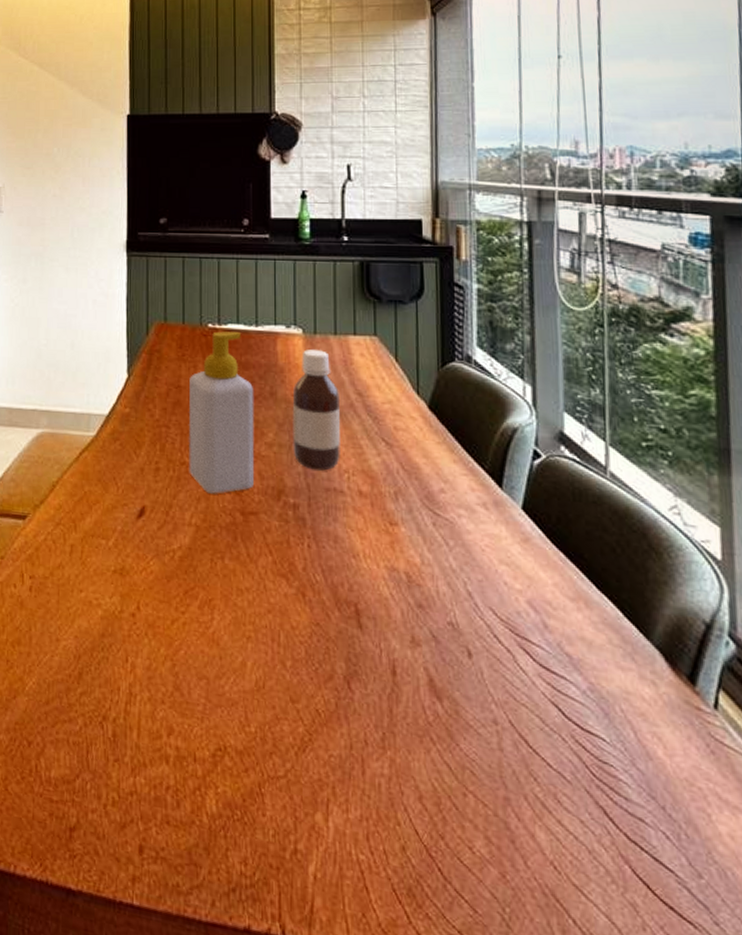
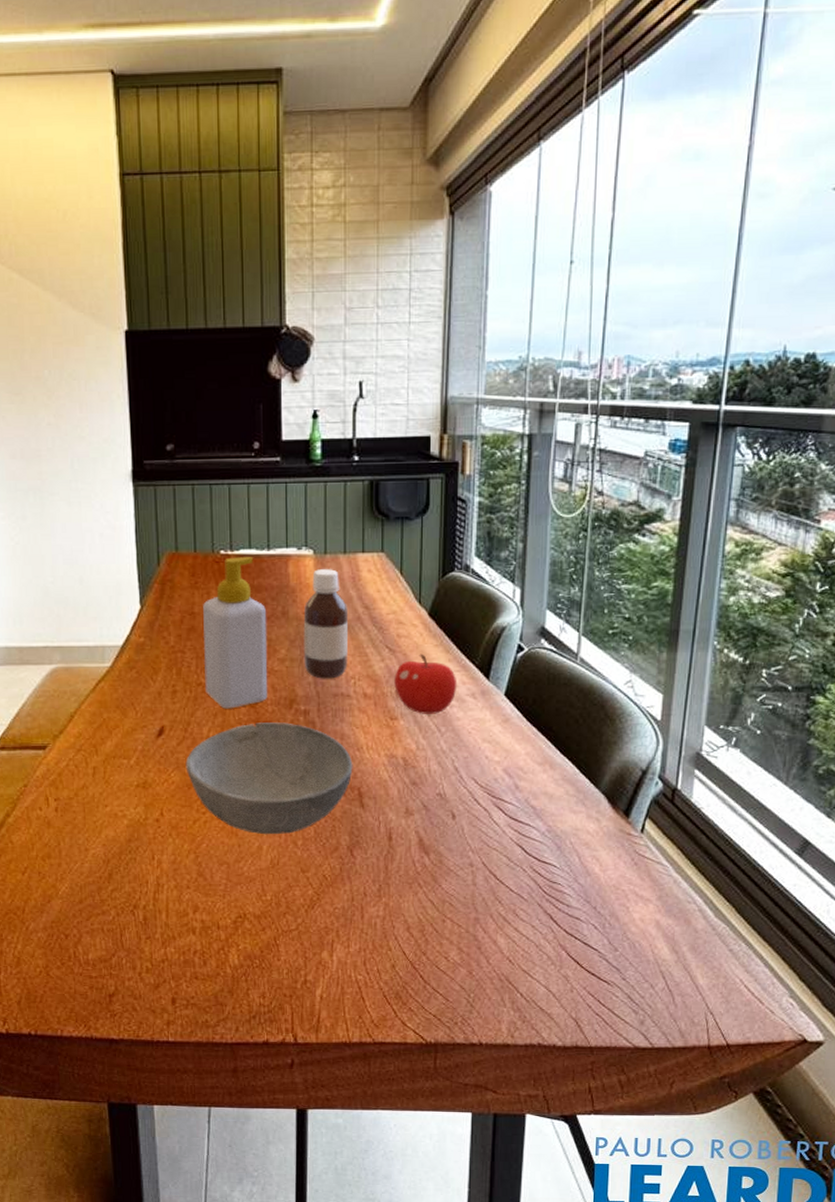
bowl: none [165,512,349,651] -> present [185,722,353,835]
fruit: none [393,451,466,524] -> present [394,654,457,714]

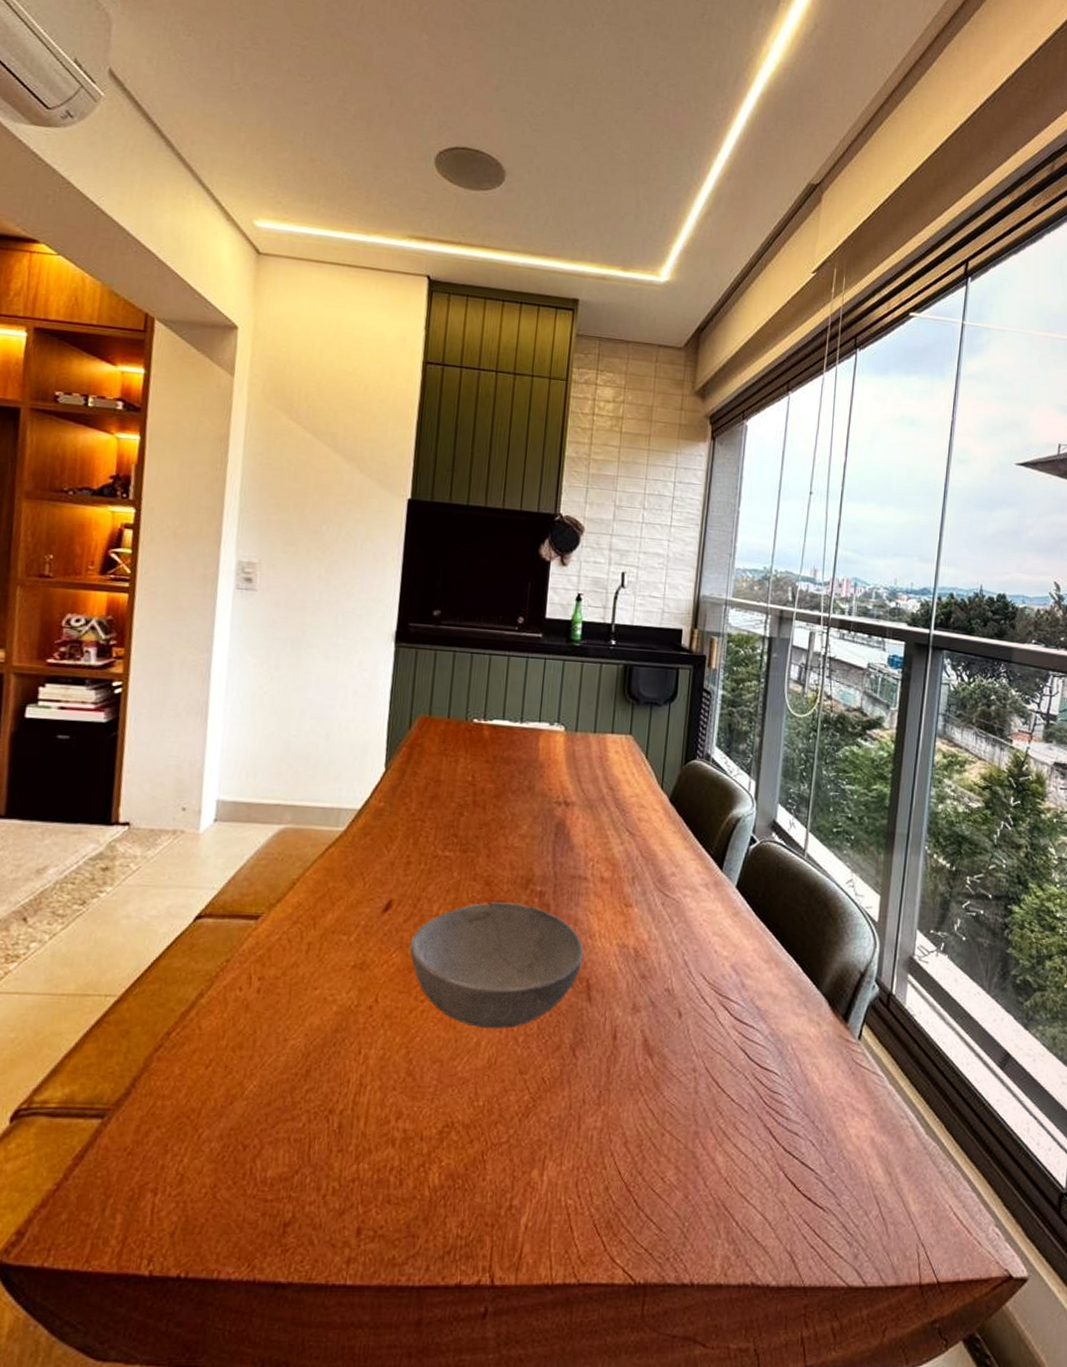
soap bottle: present [203,557,268,709] -> none [441,727,513,885]
bottle: present [303,569,348,679] -> none [544,746,593,860]
fruit: present [394,654,457,714] -> none [631,839,692,903]

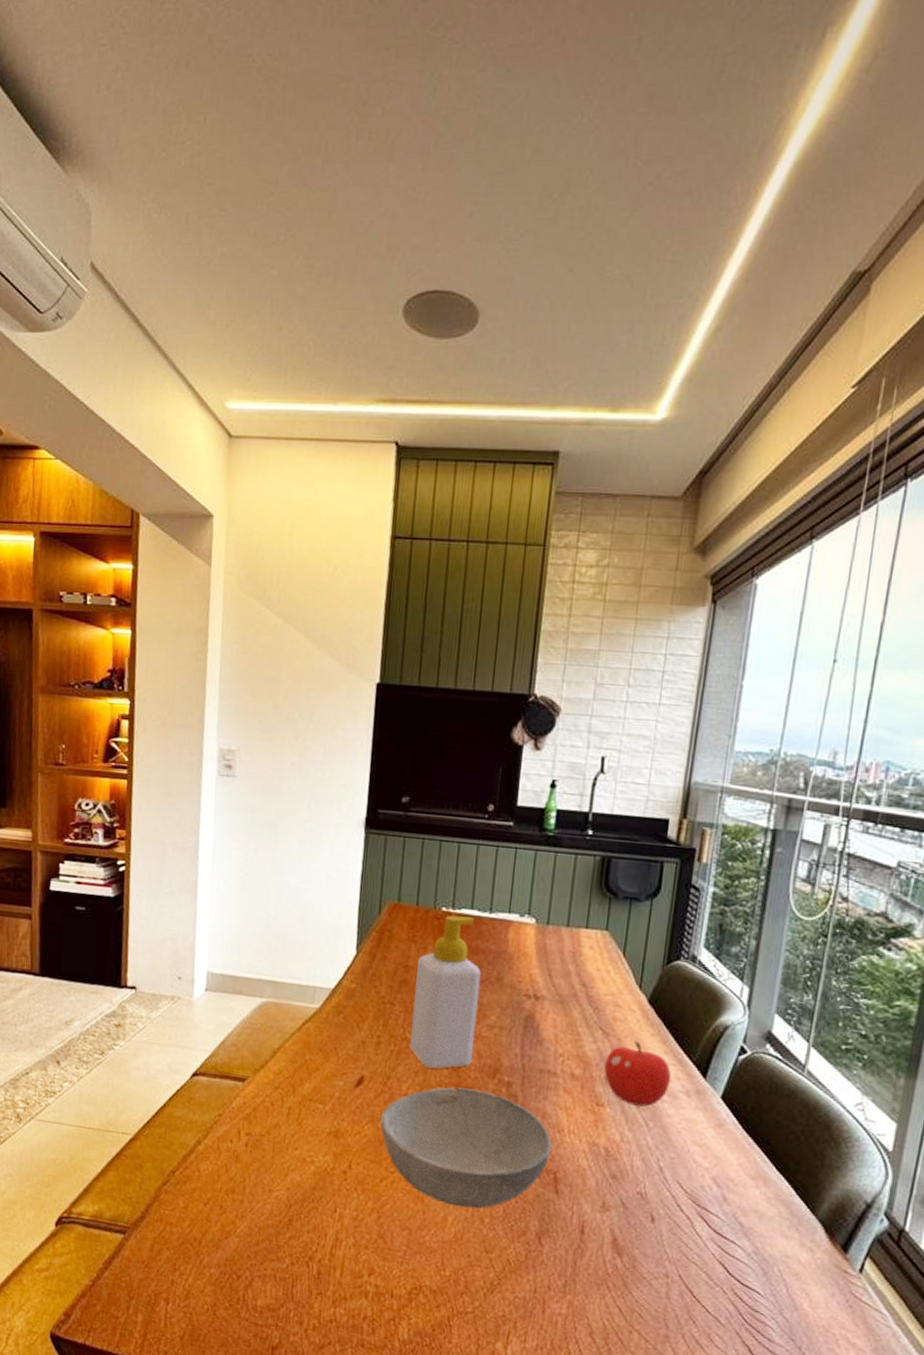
soap bottle: none [441,727,513,885] -> present [409,915,482,1069]
fruit: none [631,839,692,903] -> present [604,1041,672,1107]

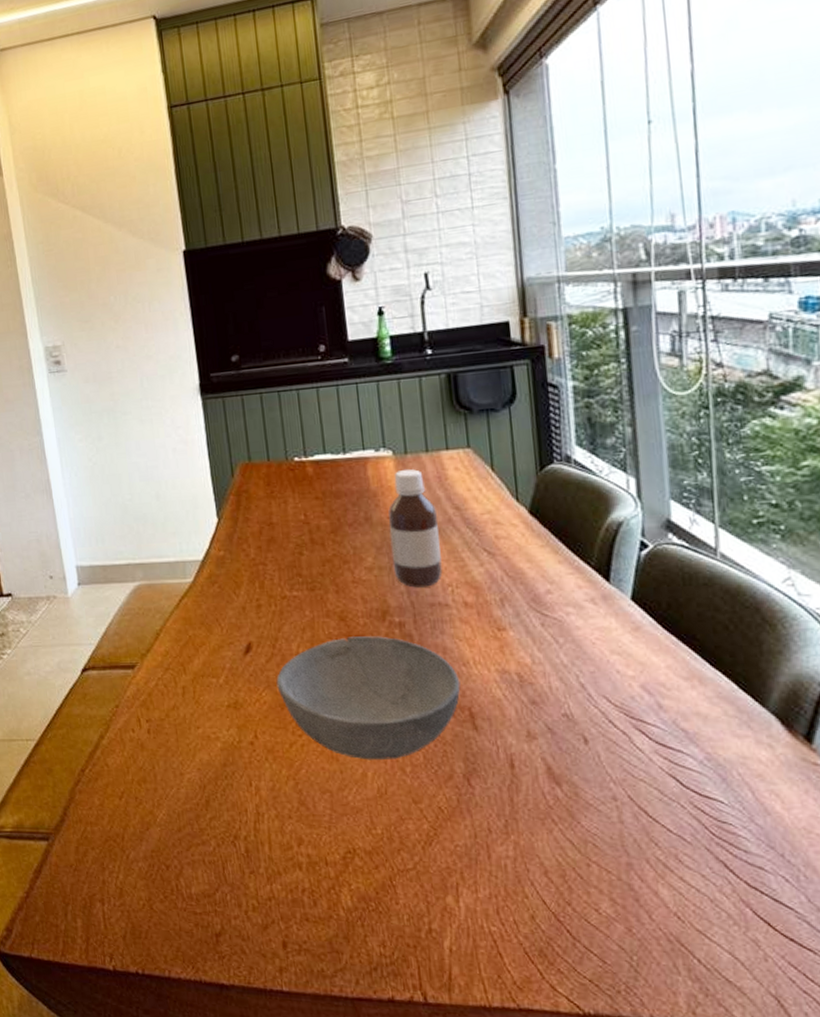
soap bottle: present [409,915,482,1069] -> none [281,462,358,623]
bottle: none [513,939,565,1054] -> present [388,469,443,588]
fruit: present [604,1041,672,1107] -> none [497,556,573,624]

